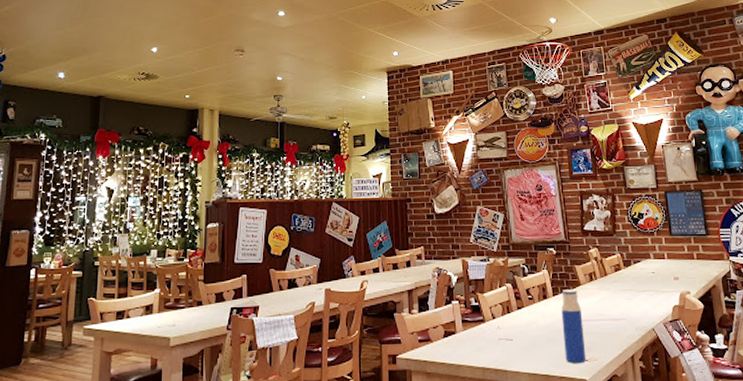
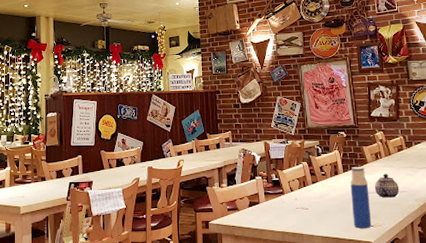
teapot: none [589,298,618,327] -> present [374,174,400,198]

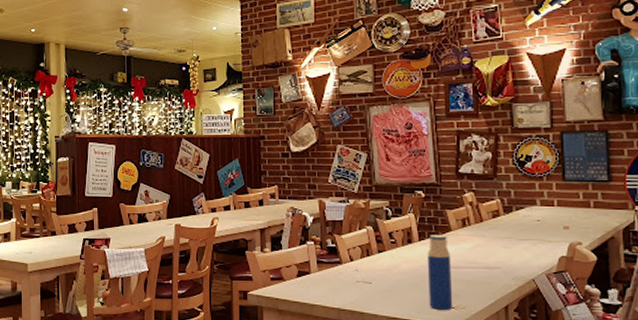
teapot: present [374,174,400,198] -> none [459,245,492,275]

